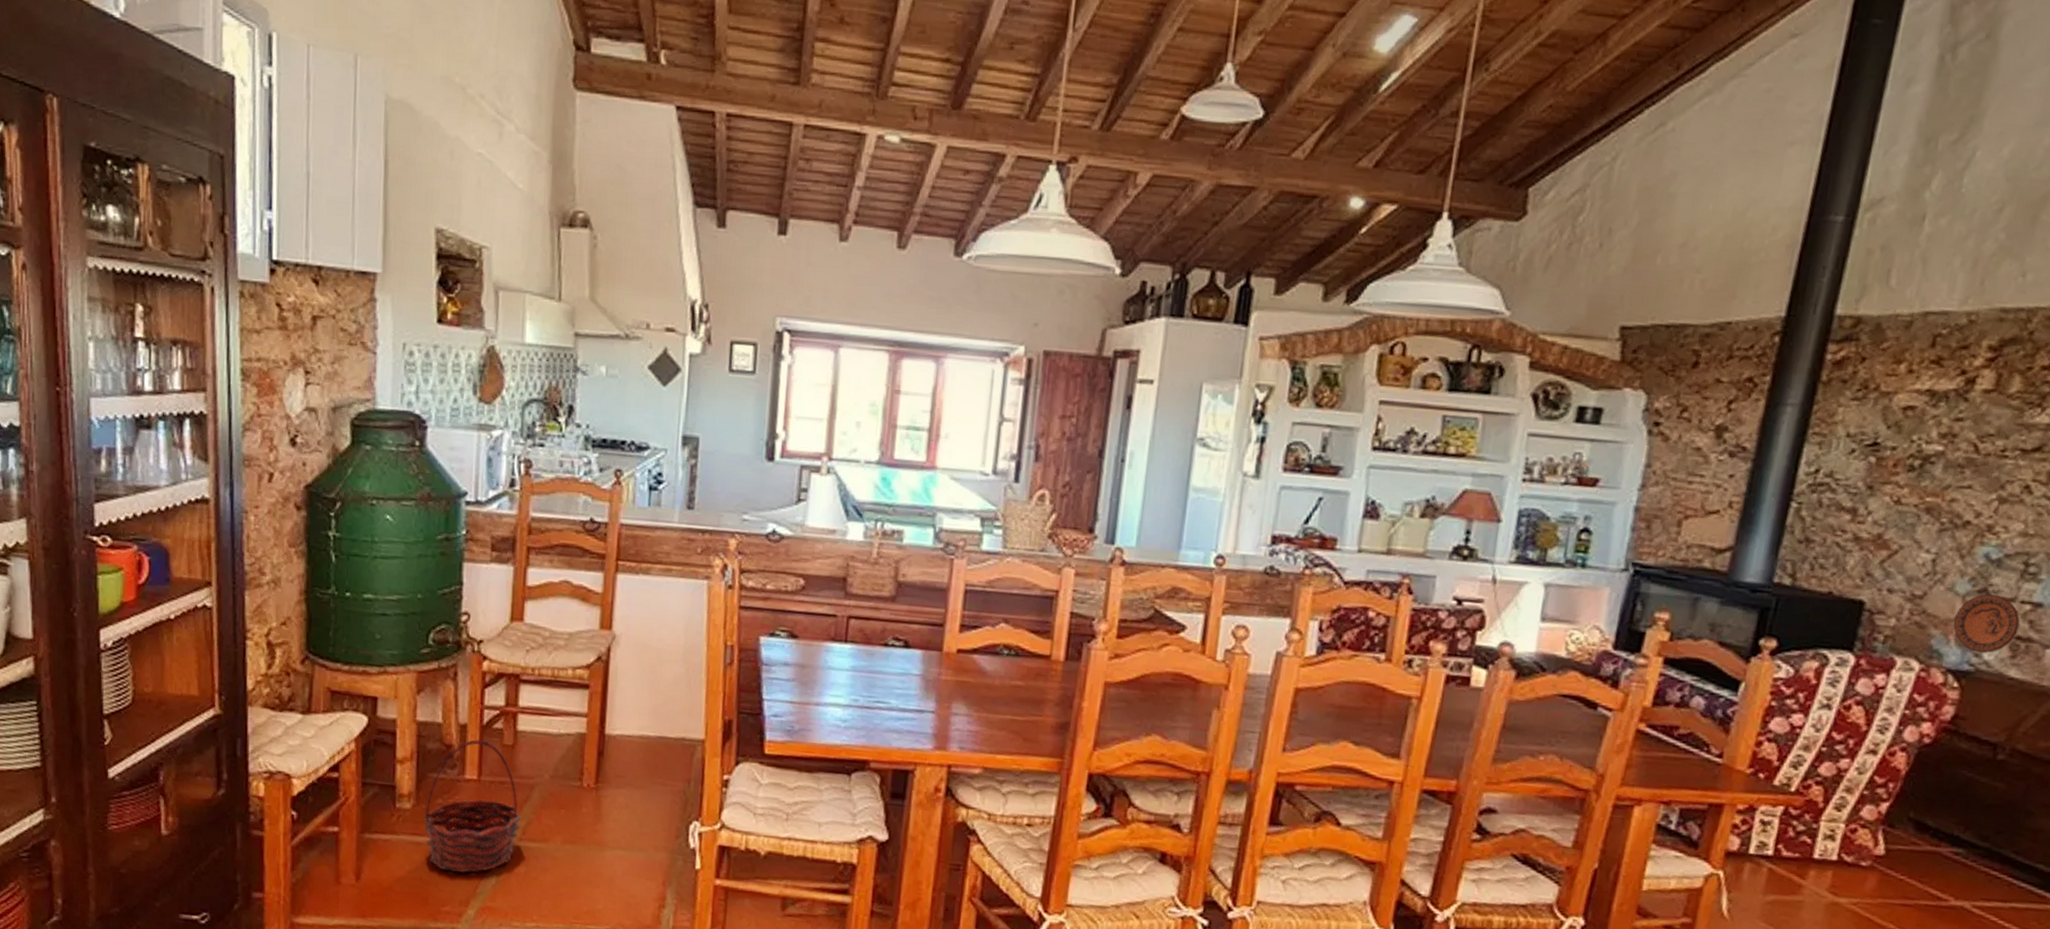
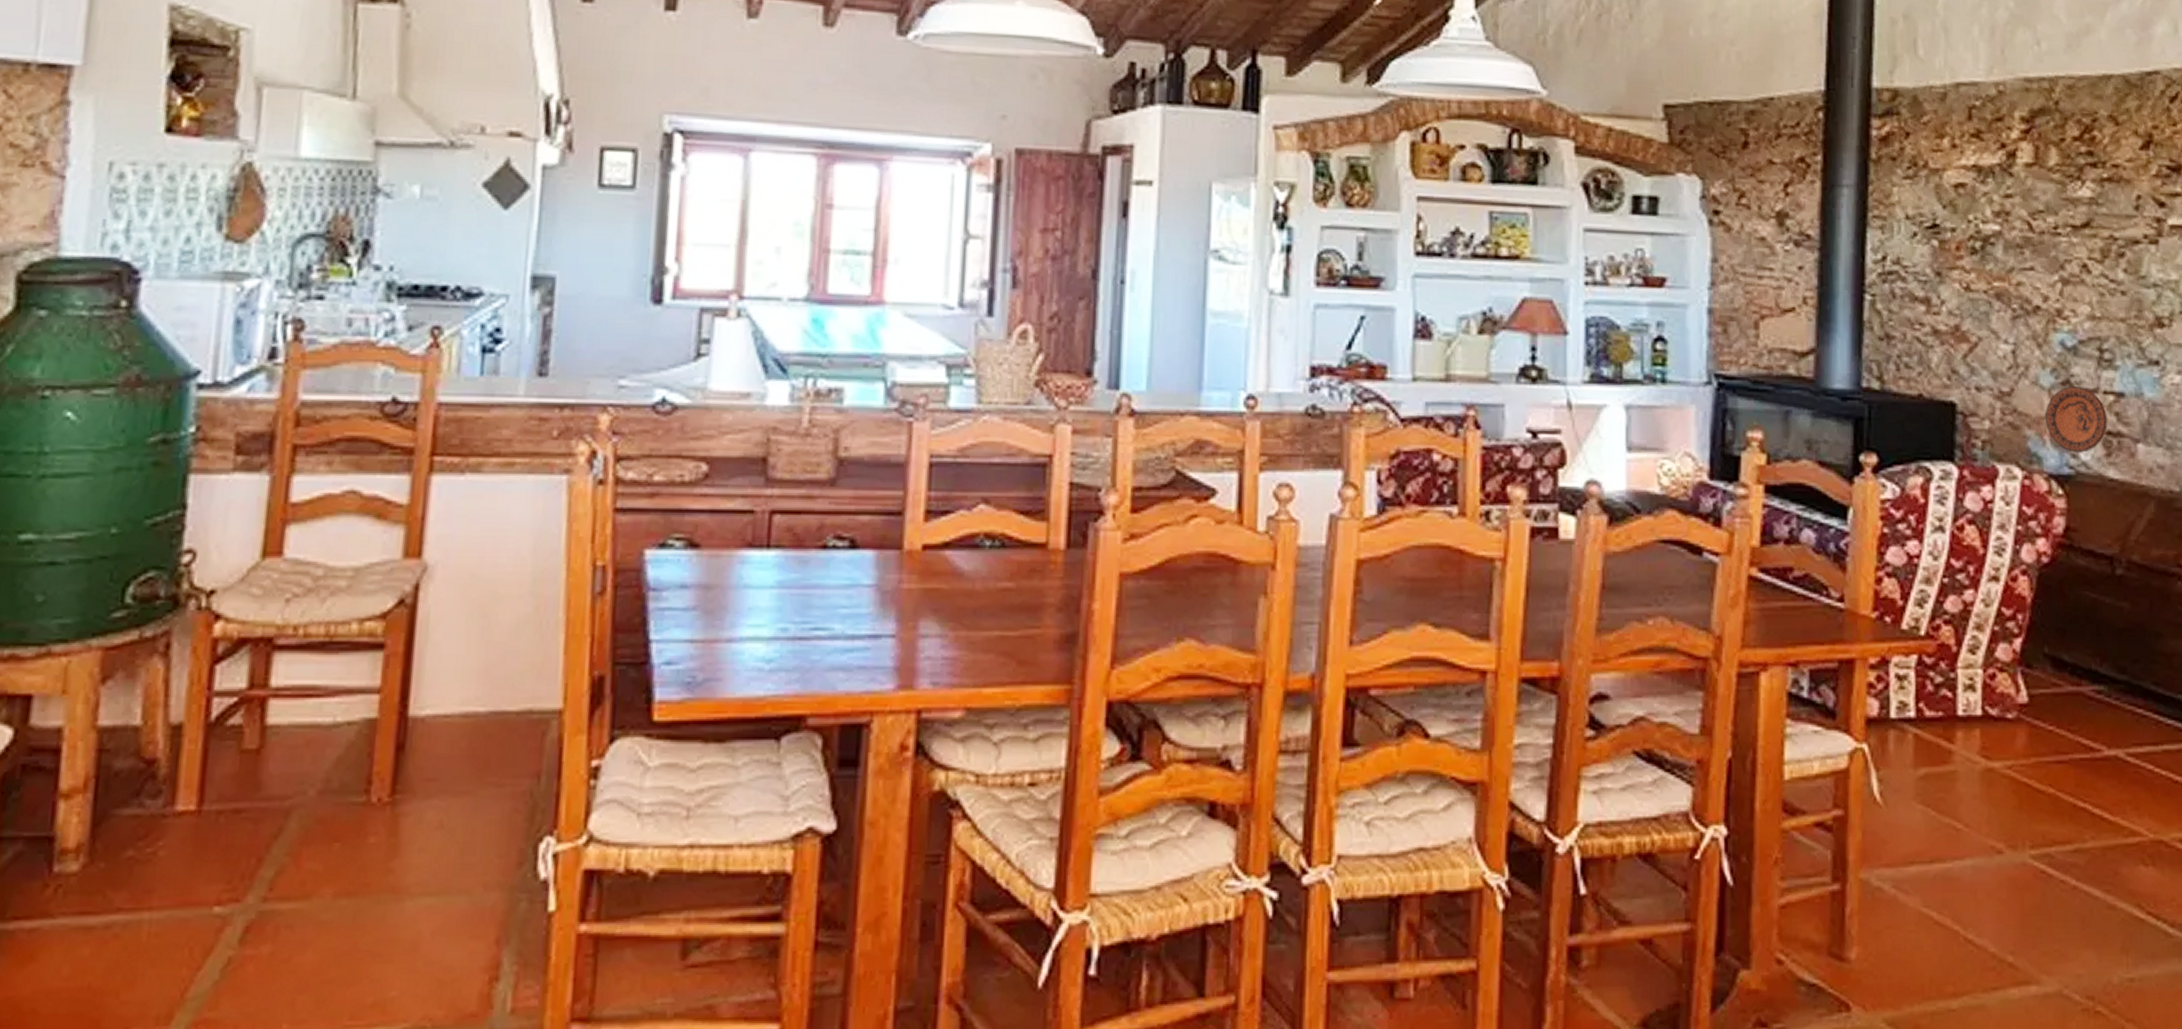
basket: present [423,739,522,874] -> none [100,745,269,970]

